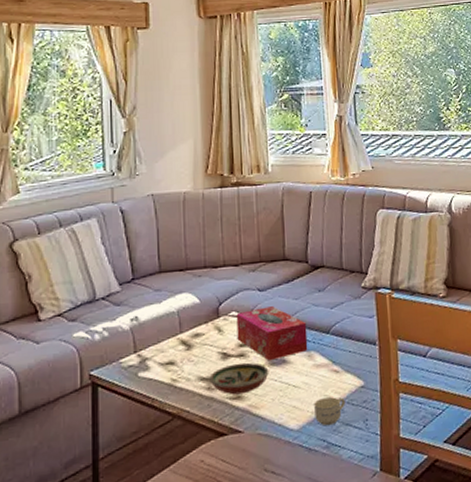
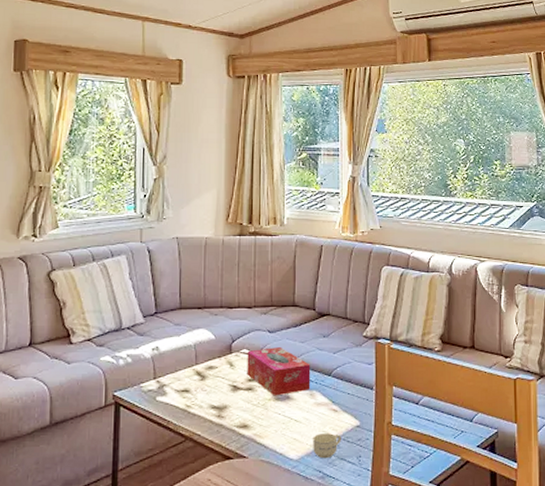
decorative bowl: present [209,362,269,395] -> none [220,395,274,424]

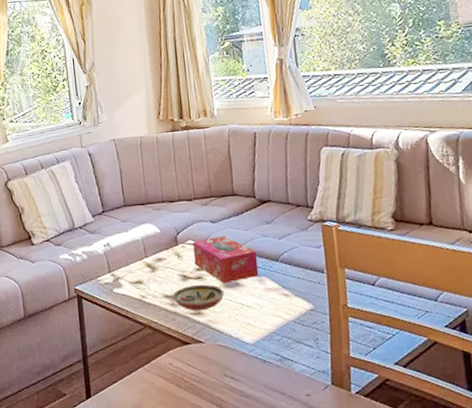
decorative bowl: none [220,395,274,424] -> present [172,284,225,311]
cup: present [313,433,341,459] -> none [267,317,296,342]

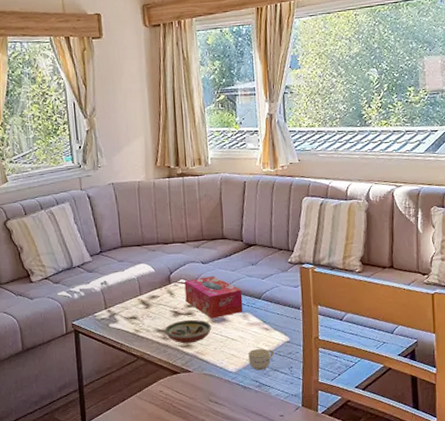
cup: none [267,317,296,342] -> present [248,349,274,371]

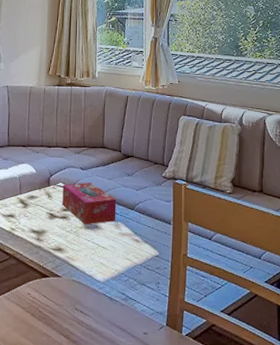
decorative bowl: present [164,319,212,344] -> none [39,223,85,248]
cup: present [248,349,274,371] -> none [117,260,142,283]

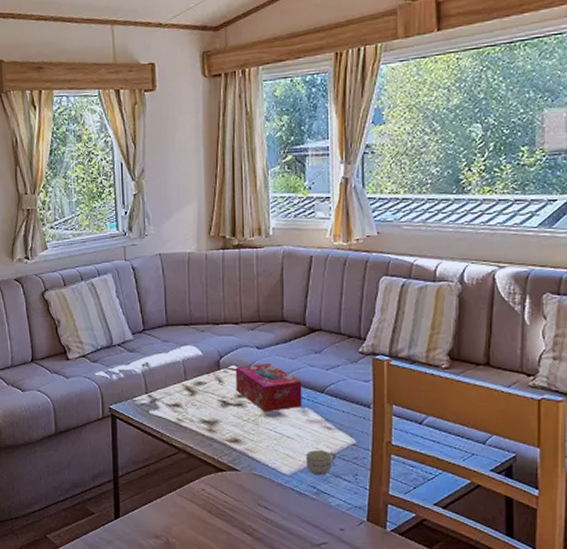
cup: none [117,260,142,283] -> present [306,451,336,476]

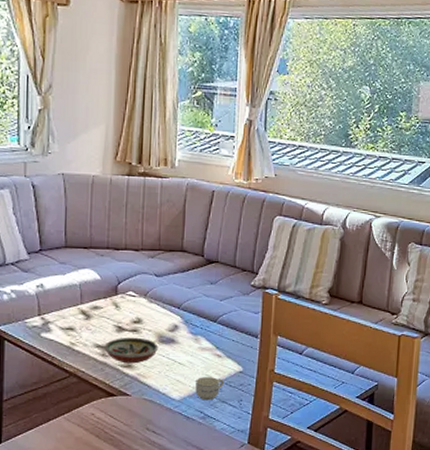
decorative bowl: none [210,411,265,438] -> present [104,337,159,364]
tissue box: present [235,364,302,412] -> none [132,291,197,339]

